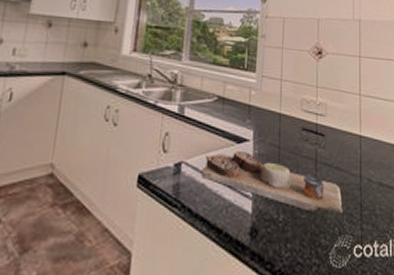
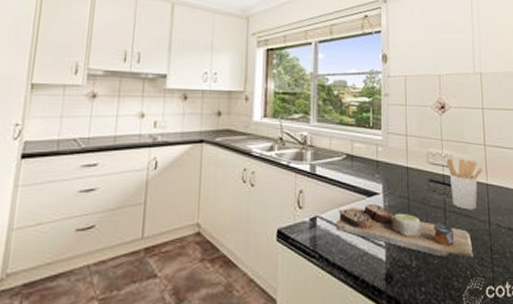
utensil holder: none [320,106,356,163] -> present [446,158,482,210]

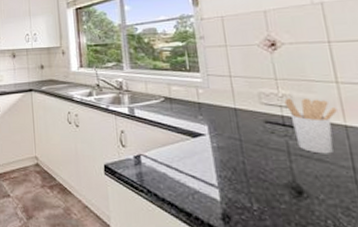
cutting board: present [336,203,474,261] -> none [161,144,336,210]

